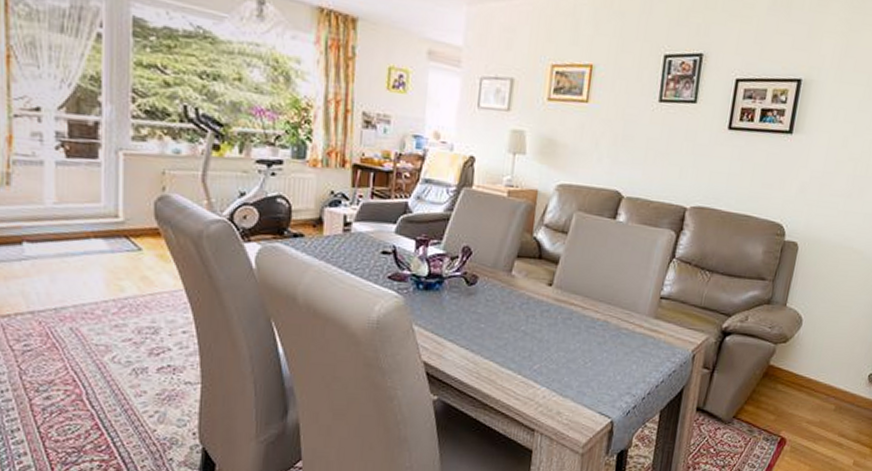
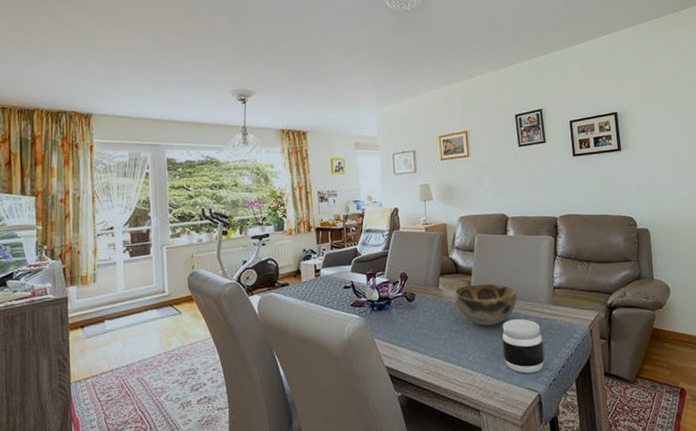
decorative bowl: none [529,276,612,332] -> present [454,283,517,326]
jar: none [577,327,633,396] -> present [502,318,545,374]

